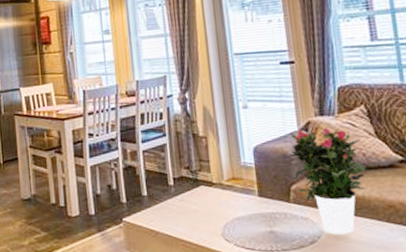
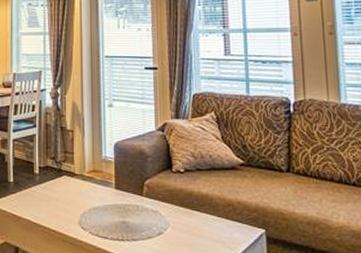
potted flower: present [288,128,366,235] -> none [144,130,211,228]

